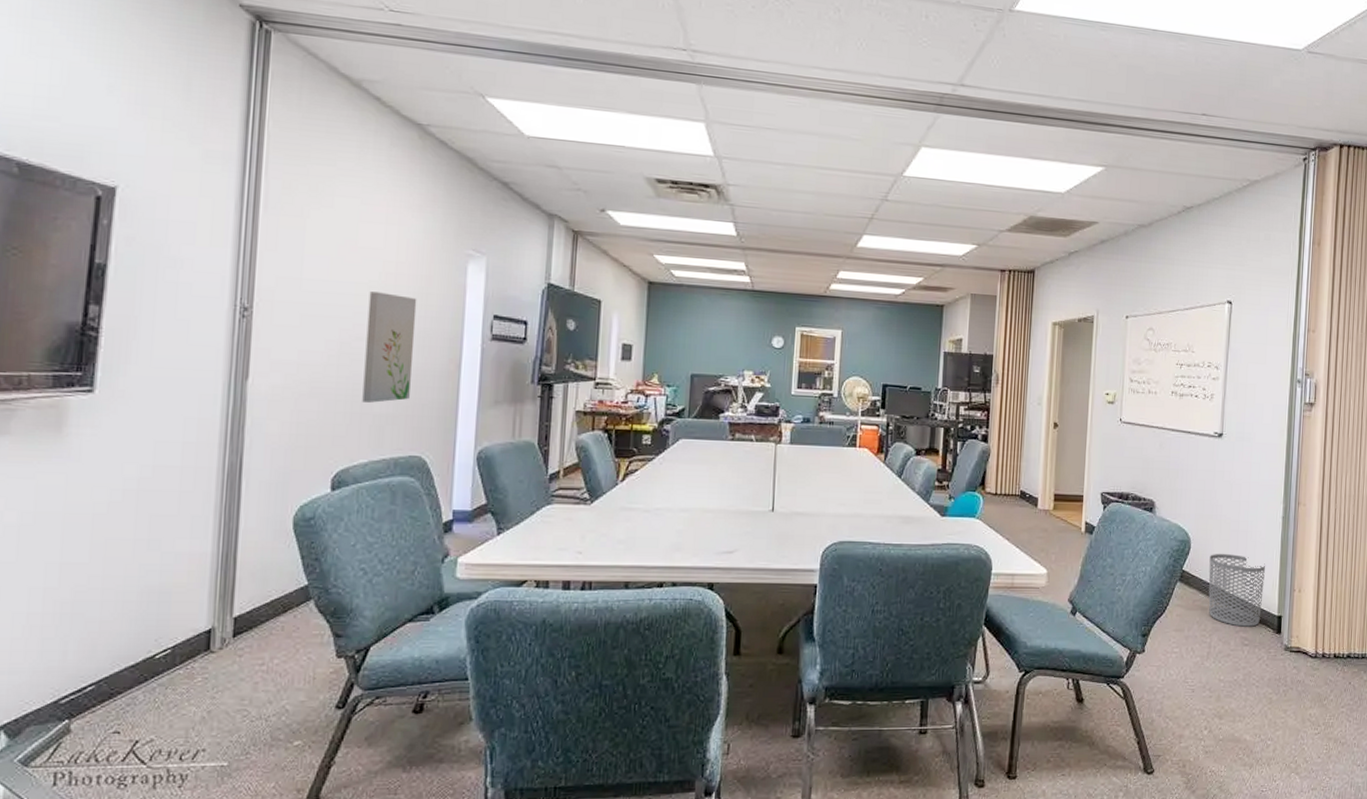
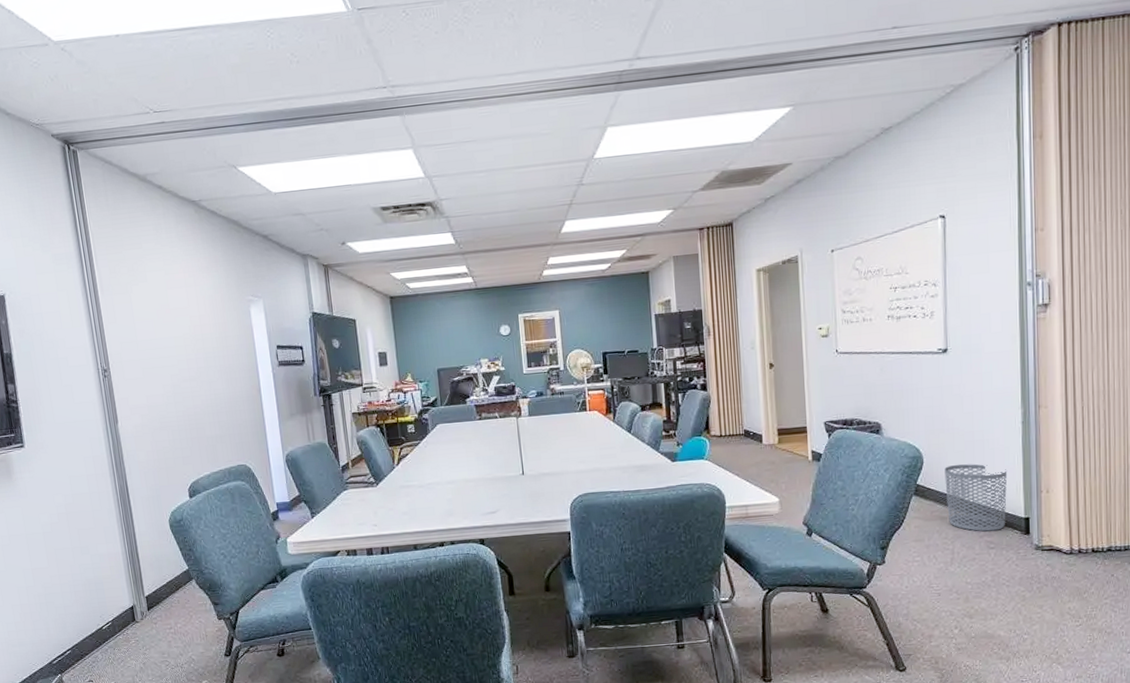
wall art: present [362,291,417,403] -> none [185,341,229,429]

